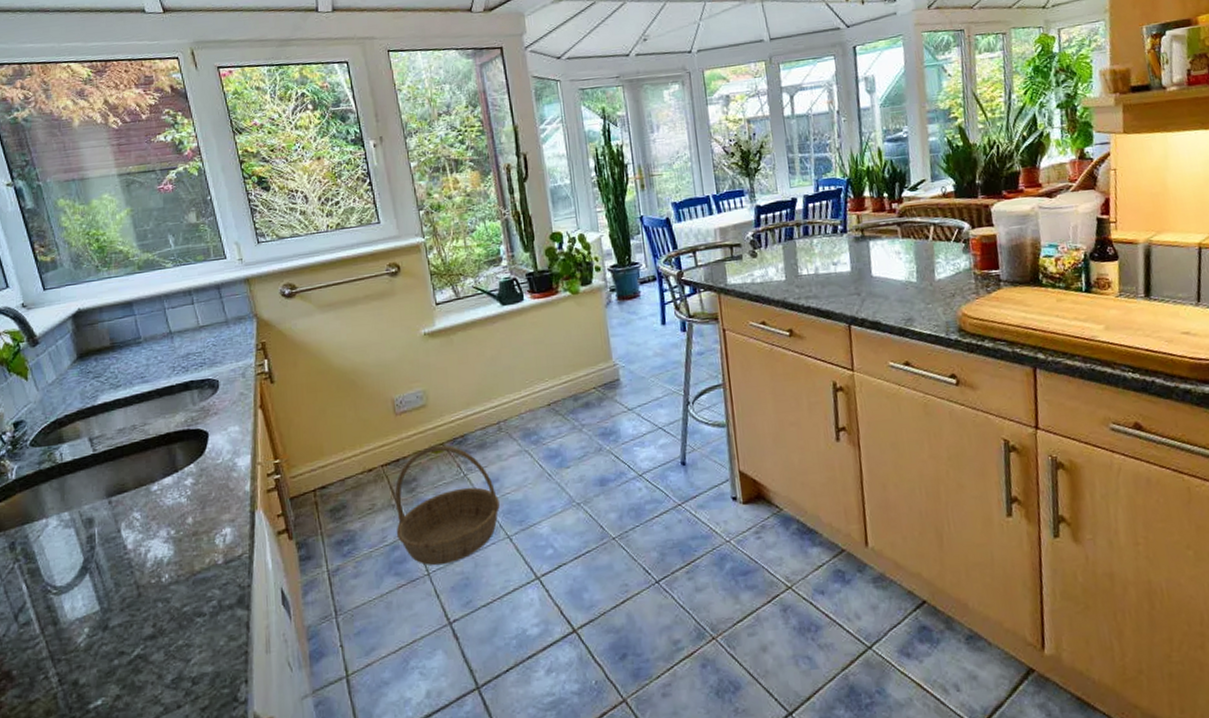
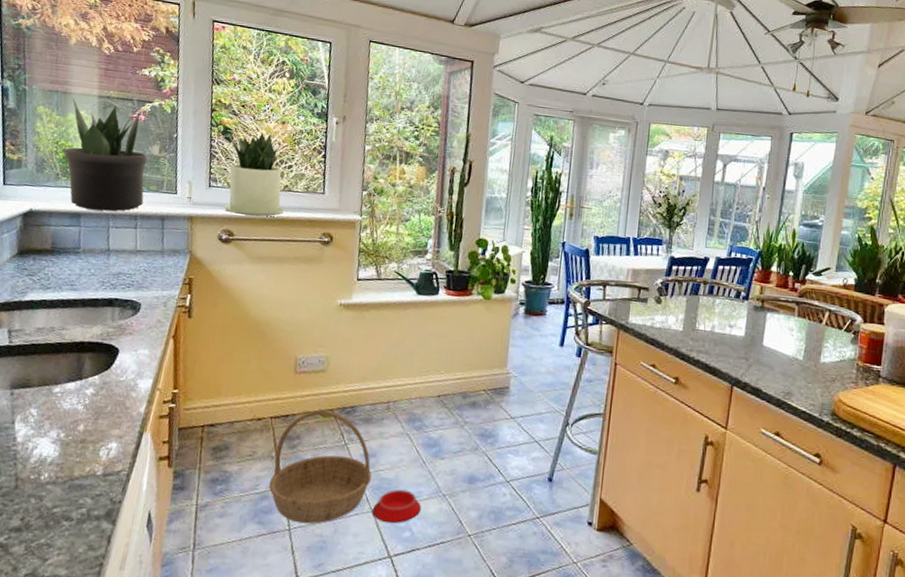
planter: none [92,179,194,296] -> present [64,99,148,211]
planter: none [264,174,344,266] -> present [223,130,286,217]
pet bowl: none [509,507,558,545] -> present [372,489,421,523]

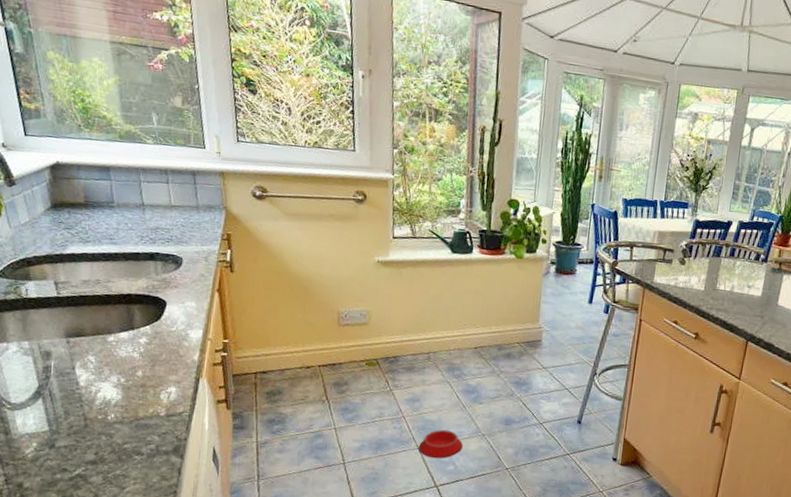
planter: present [64,99,148,211] -> none [82,44,172,165]
planter: present [223,130,286,217] -> none [251,82,317,174]
basket: present [268,409,372,524] -> none [322,359,416,459]

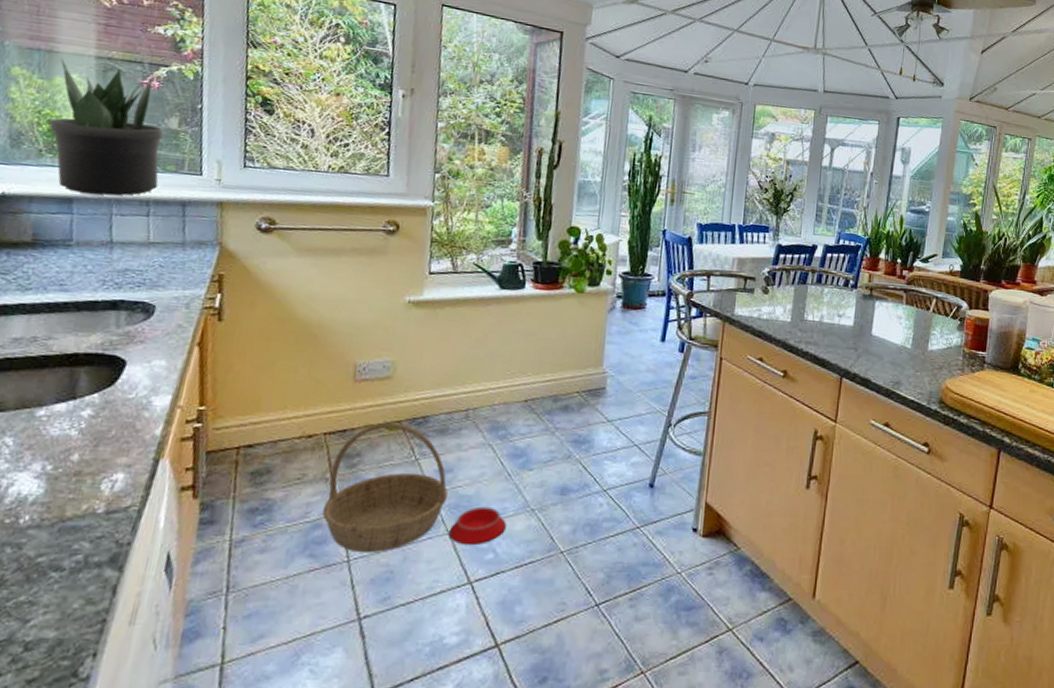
planter: none [82,44,172,165] -> present [49,59,163,196]
basket: none [322,359,416,459] -> present [322,422,448,553]

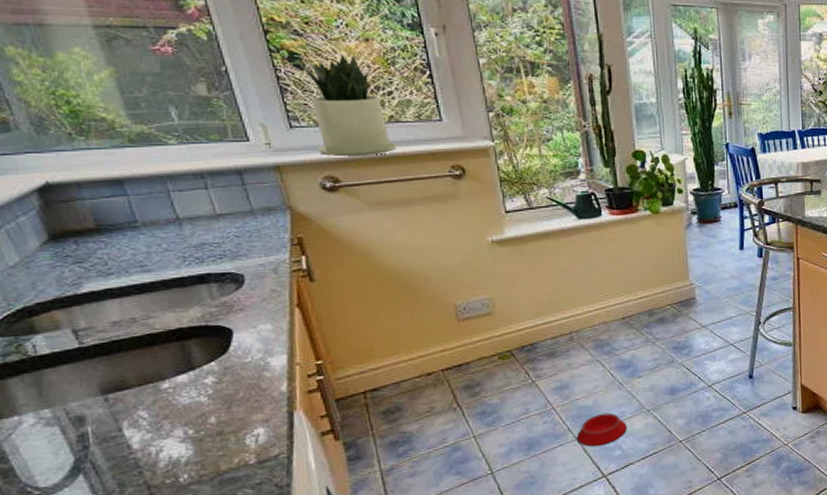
planter: present [49,59,163,196] -> none [55,33,207,173]
planter: none [263,102,341,203] -> present [296,55,398,157]
basket: present [322,422,448,553] -> none [456,352,569,466]

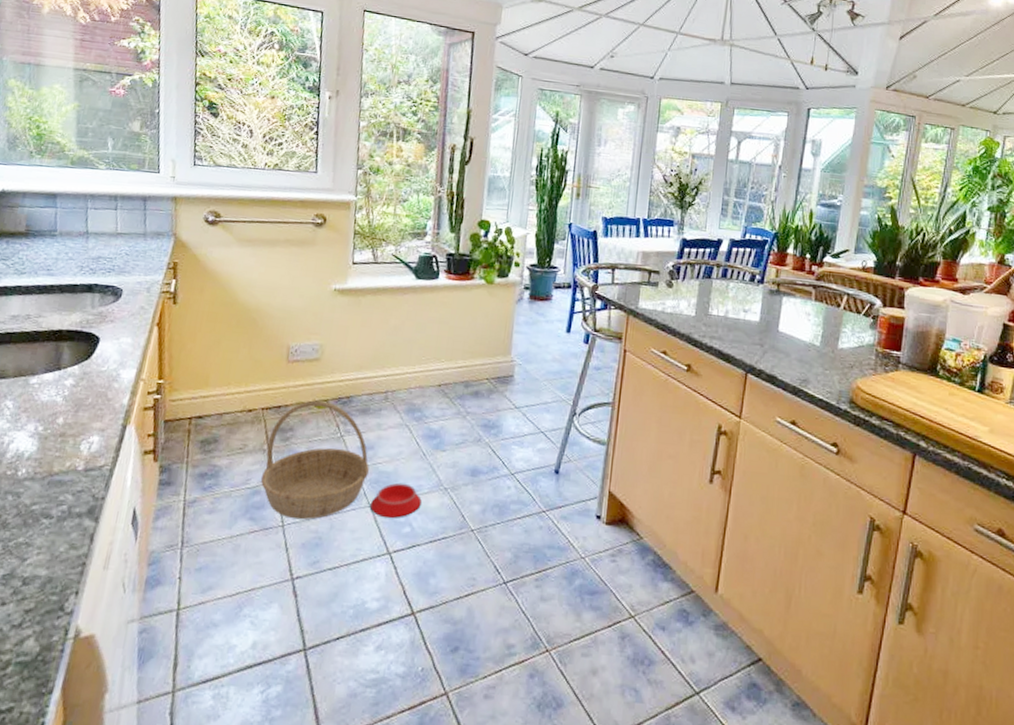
planter: present [296,55,398,157] -> none [210,105,276,197]
basket: none [456,352,569,466] -> present [260,400,369,520]

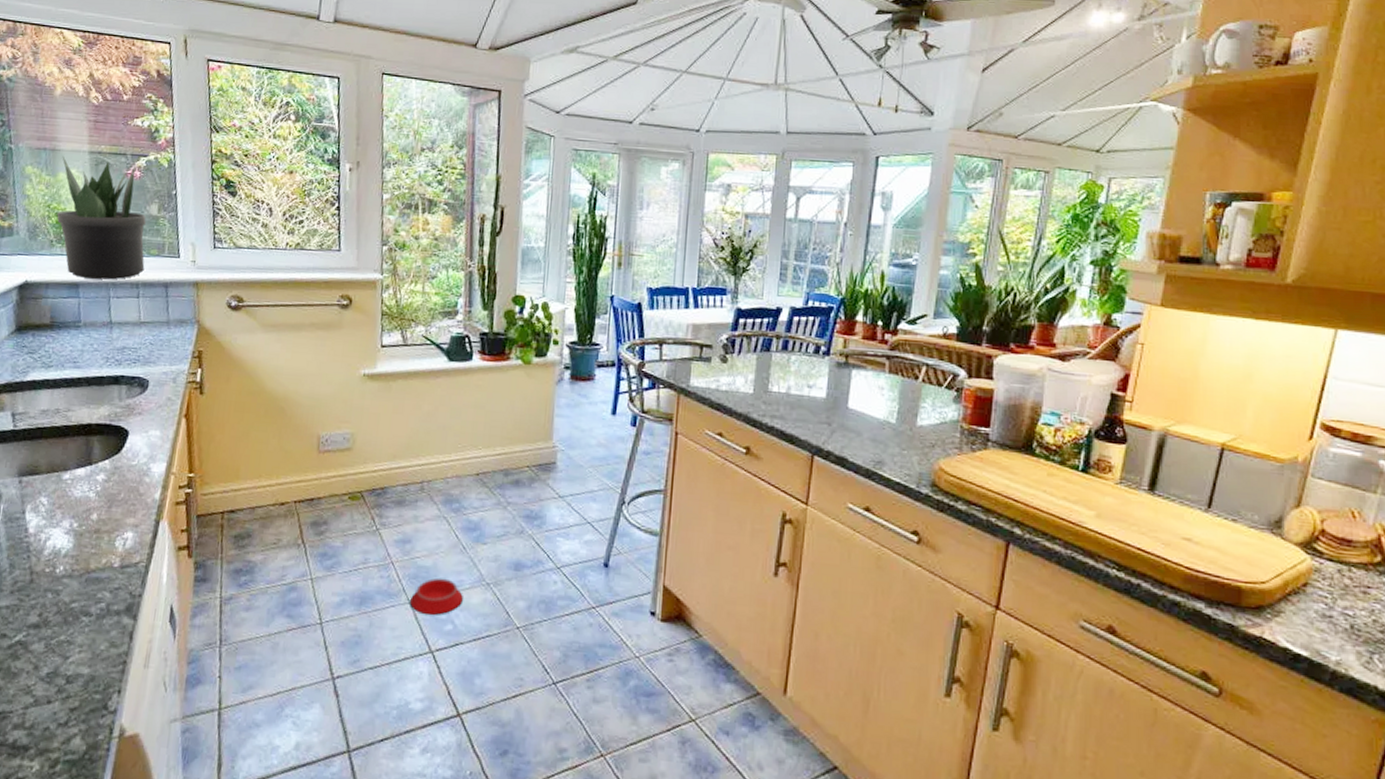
planter: none [38,72,128,192] -> present [57,157,146,280]
basket: present [260,400,369,520] -> none [296,492,407,617]

